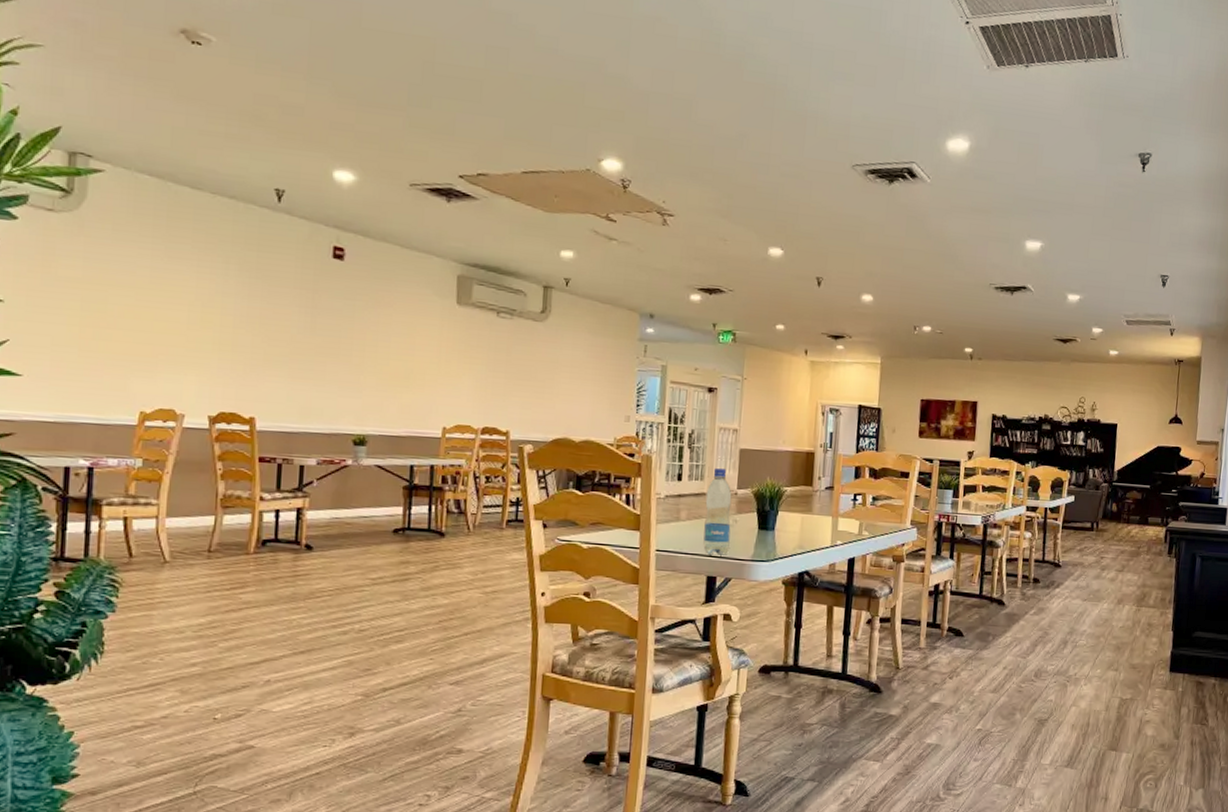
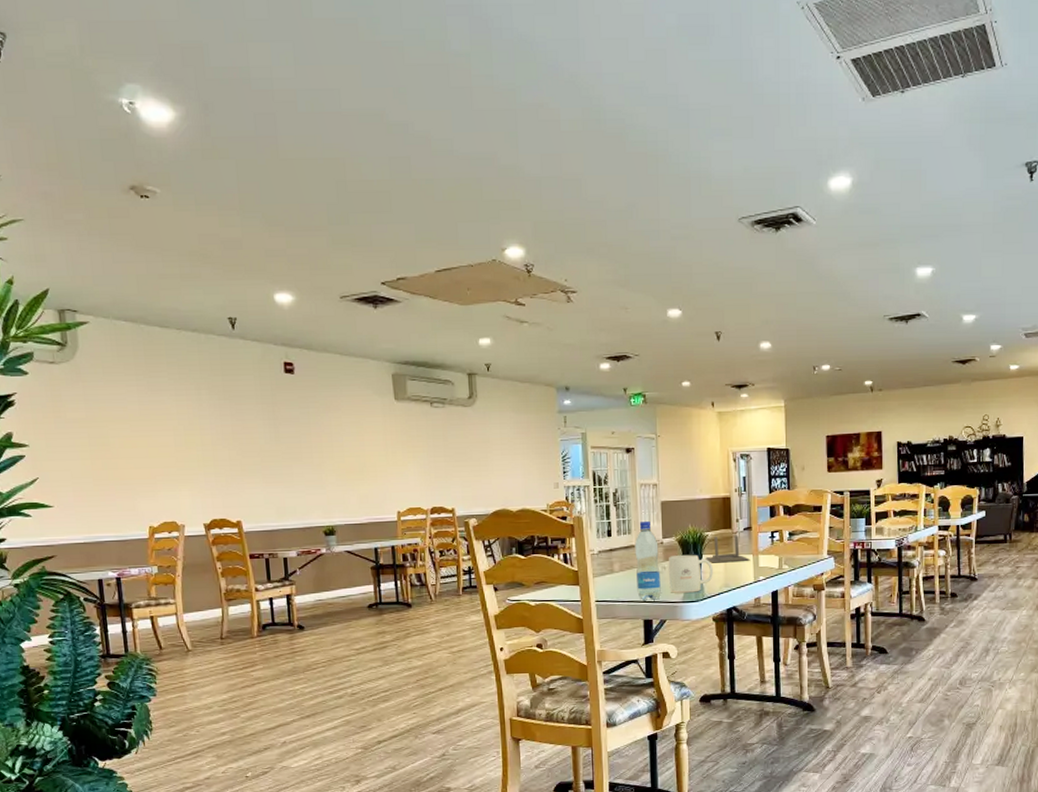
mug: none [739,508,788,552] -> present [668,554,713,594]
napkin holder: none [781,492,829,523] -> present [705,535,750,563]

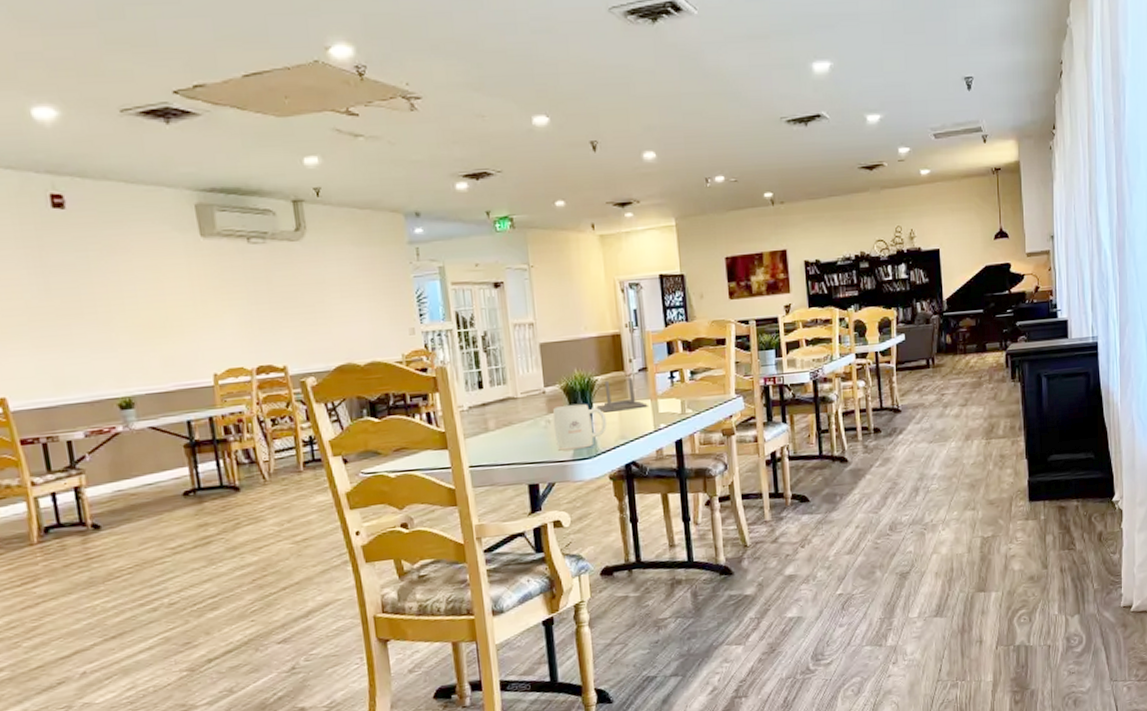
bottle: present [634,521,661,600] -> none [511,368,547,462]

